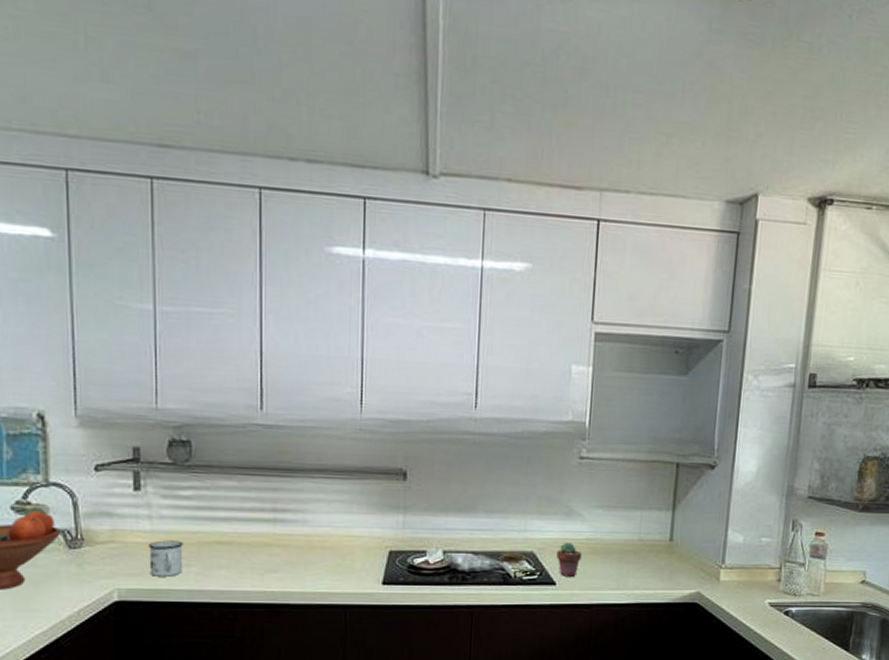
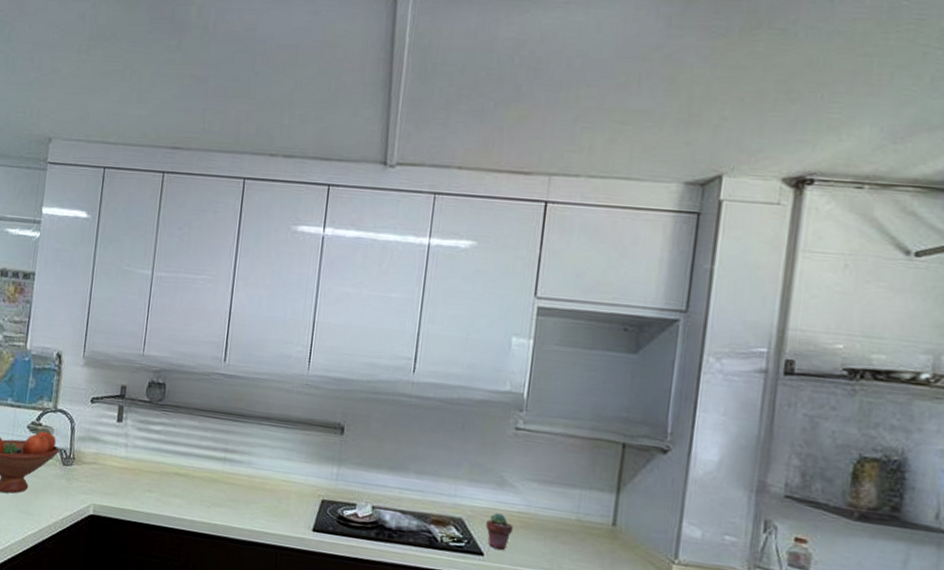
mug: present [149,540,183,577] -> none [119,466,149,499]

